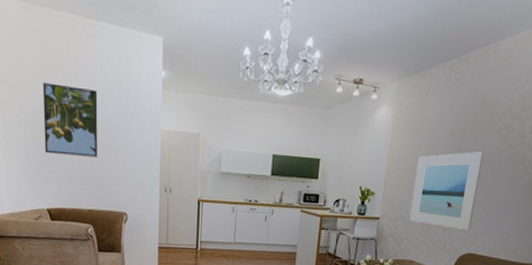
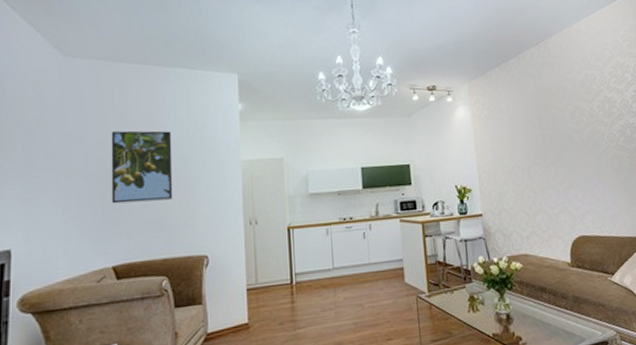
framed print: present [409,151,484,232] -> none [505,134,576,214]

